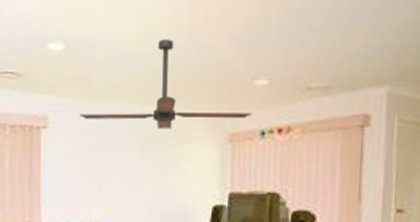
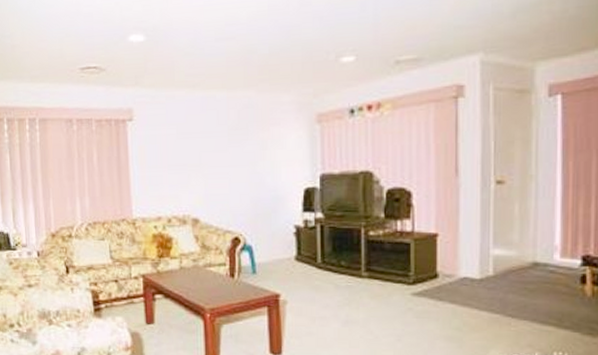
ceiling fan: present [79,39,252,129] -> none [164,22,340,114]

